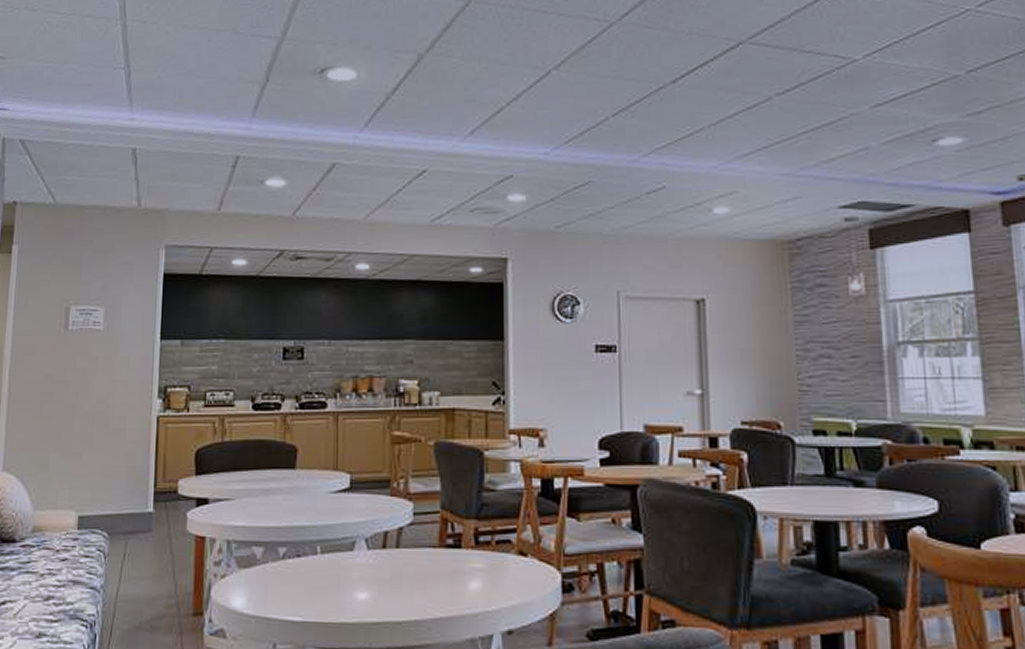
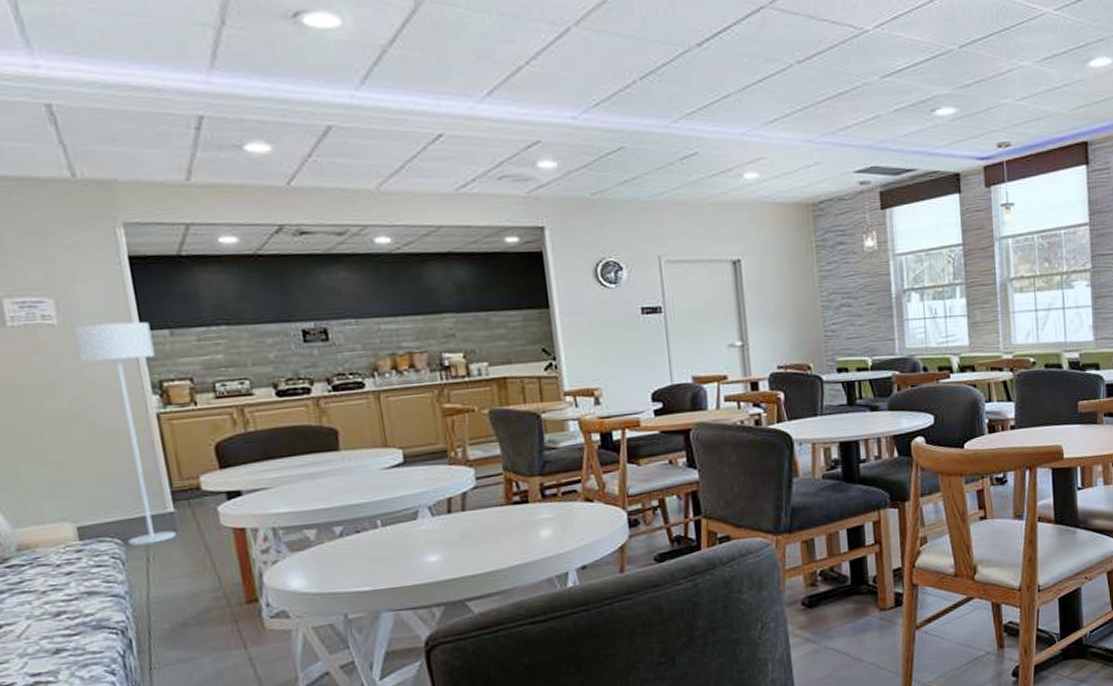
floor lamp: none [111,331,168,541] -> present [72,321,176,546]

